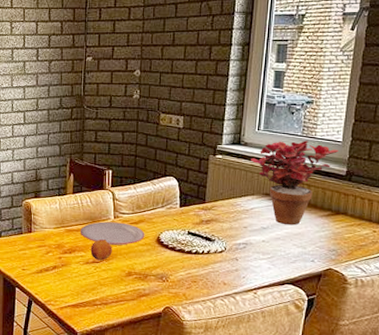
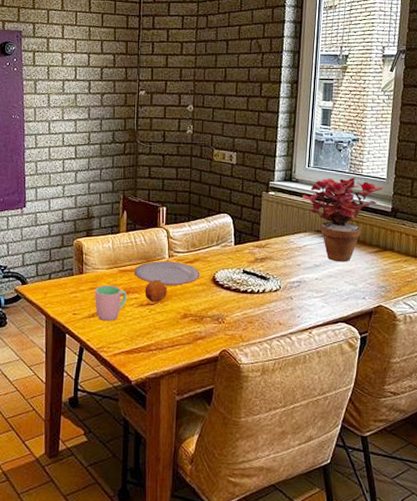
cup: none [43,244,73,277] -> present [95,285,127,322]

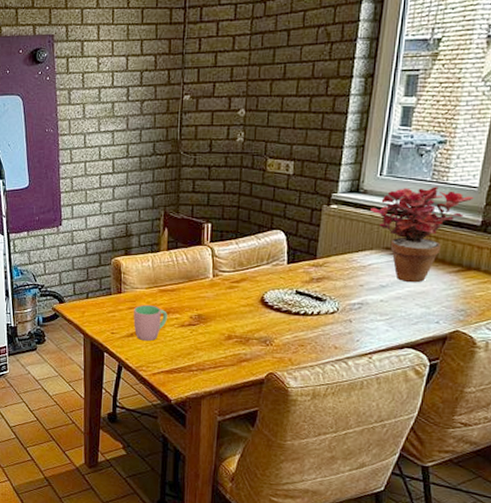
plate: present [133,261,200,287] -> none [174,280,248,307]
fruit: present [145,279,167,302] -> none [186,299,211,323]

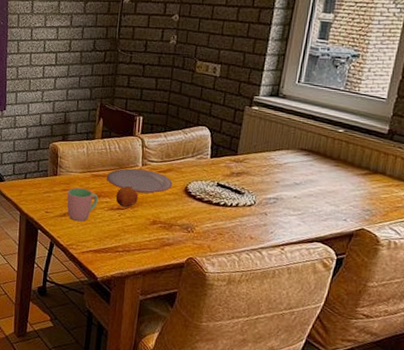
plate: none [174,280,248,307] -> present [106,168,173,194]
fruit: none [186,299,211,323] -> present [115,186,138,207]
potted plant: present [370,186,474,283] -> none [288,95,382,183]

